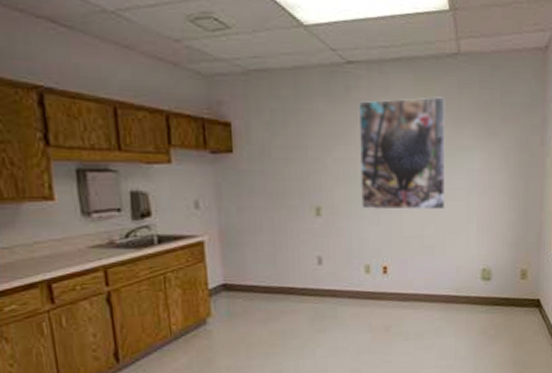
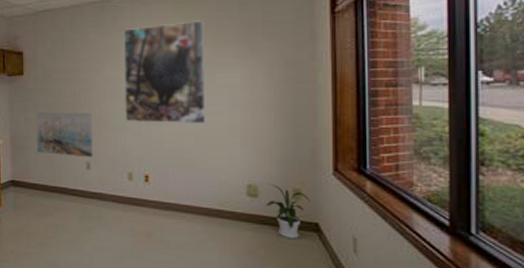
wall art: none [252,198,325,251] -> present [36,112,93,158]
house plant: none [497,266,535,316] -> present [265,183,311,239]

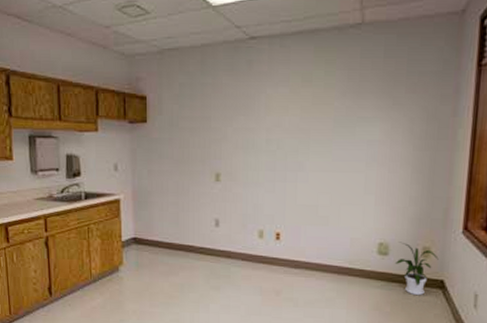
wall art: present [36,112,93,158] -> none [160,164,223,214]
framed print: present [124,20,205,124] -> none [257,68,348,181]

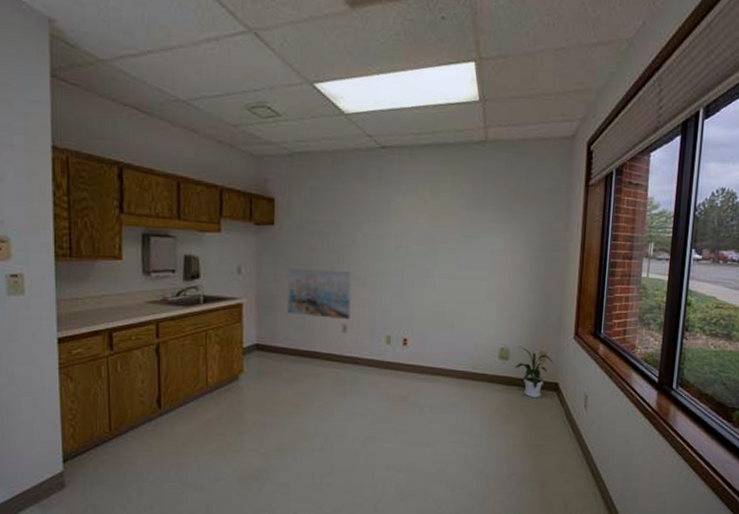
wall art: none [160,164,223,214] -> present [287,268,352,320]

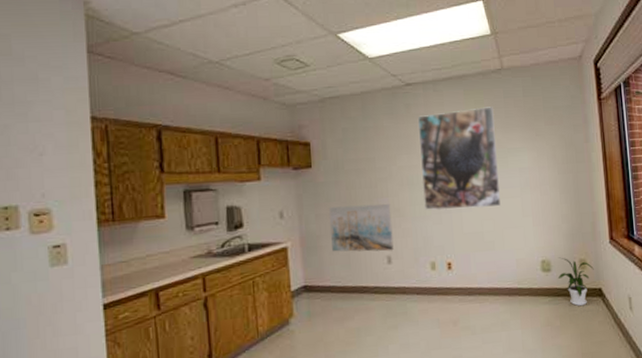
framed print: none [386,180,472,287] -> present [418,106,500,211]

